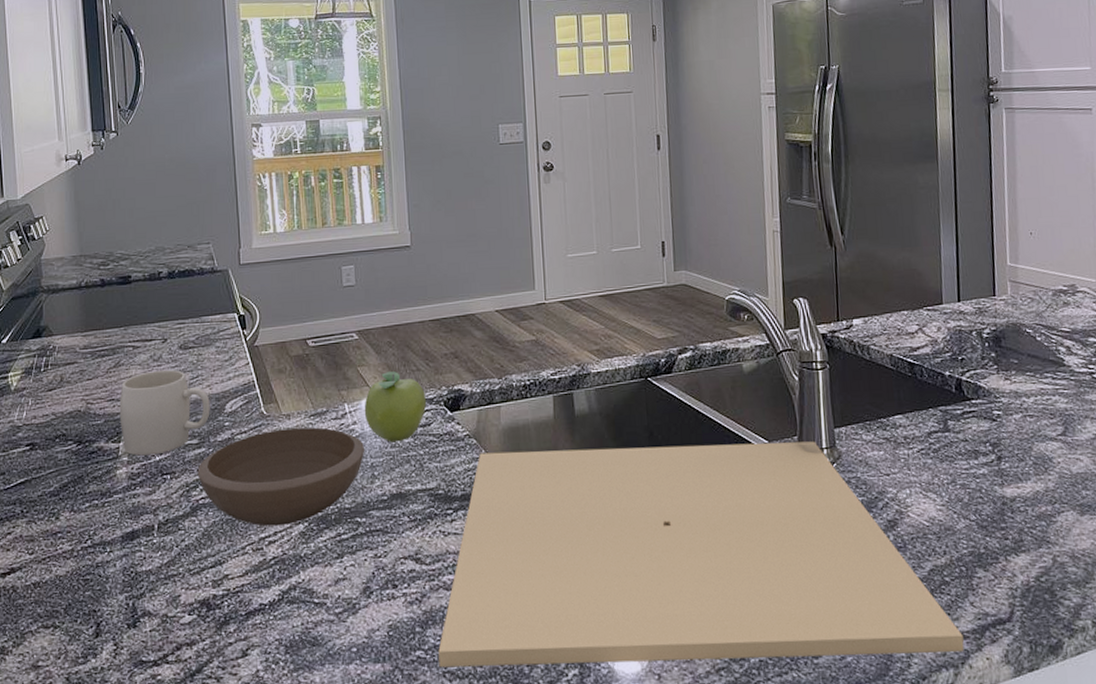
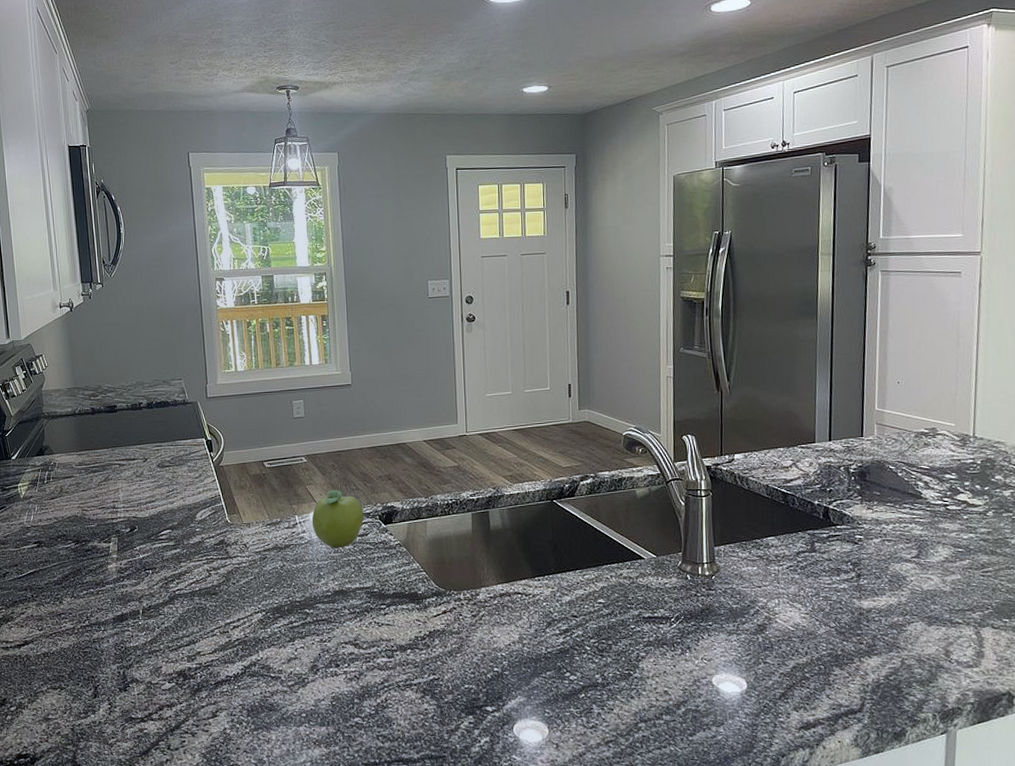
mug: present [119,369,210,456] -> none [109,484,184,554]
bowl: present [197,427,365,527] -> none [174,534,313,614]
cutting board: present [438,441,964,668] -> none [373,557,819,736]

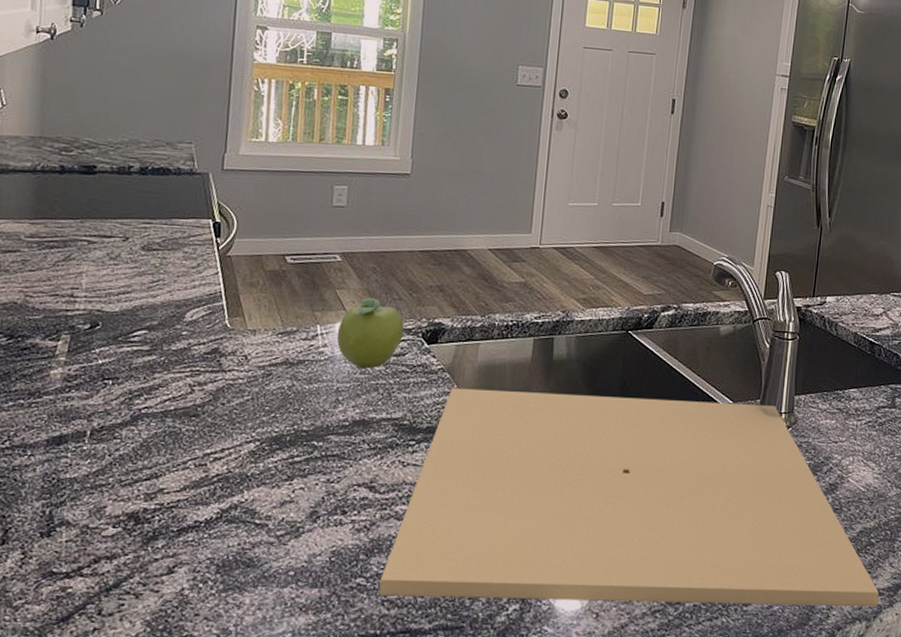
cutting board: none [373,557,819,736] -> present [378,388,879,607]

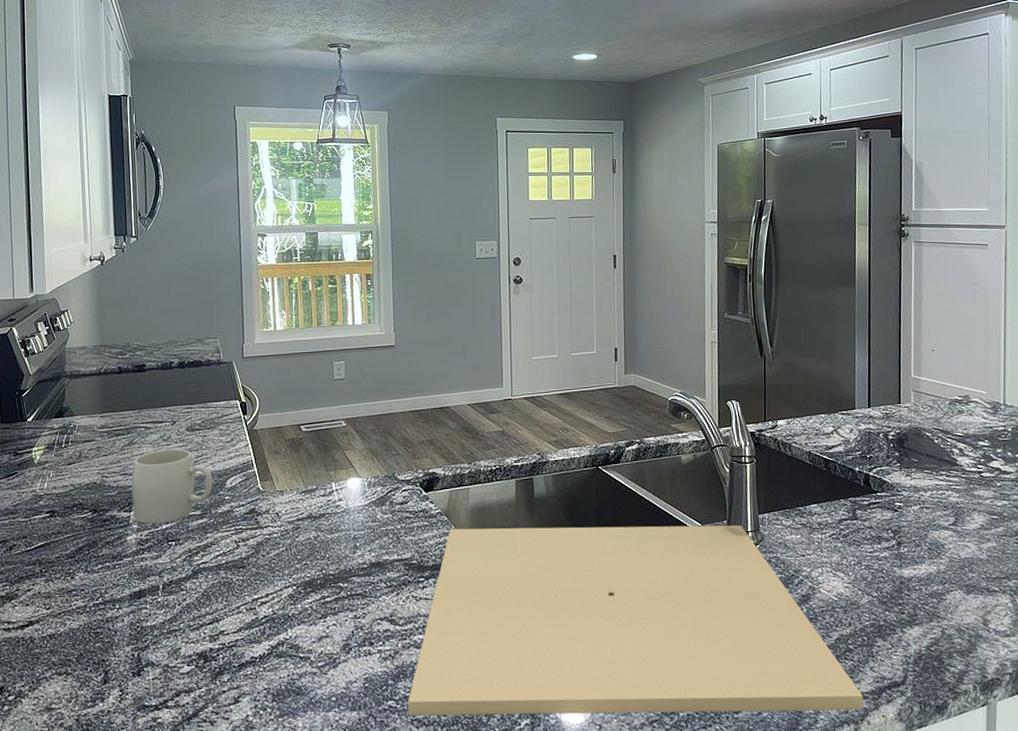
mug: none [61,269,169,358] -> present [131,448,213,524]
fruit: present [336,298,405,369] -> none [349,455,405,518]

